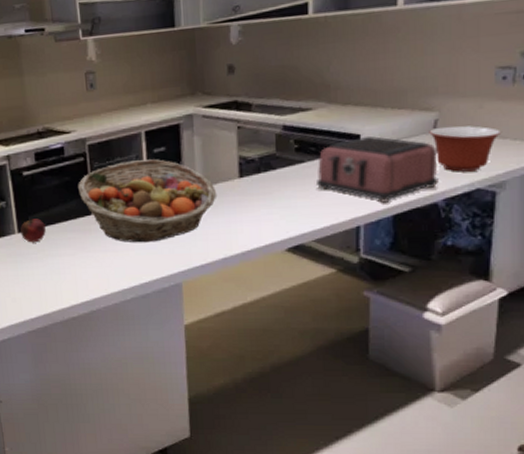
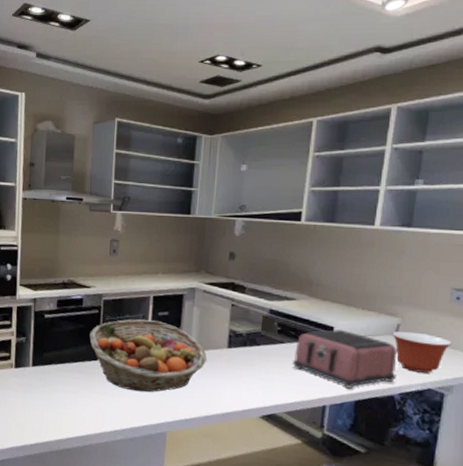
fruit: present [20,218,46,243] -> none [34,356,57,377]

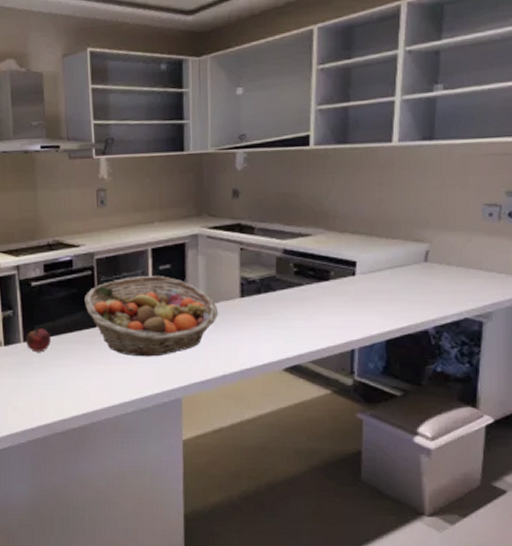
fruit: none [34,356,57,377] -> present [26,329,51,353]
toaster: present [293,329,398,389] -> none [314,264,429,328]
mixing bowl: present [392,331,453,373] -> none [421,257,489,302]

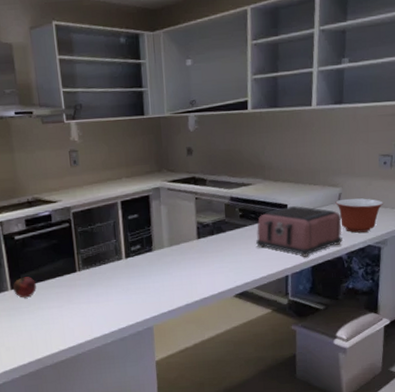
fruit basket: present [84,276,219,357] -> none [64,224,181,295]
toaster: none [314,264,429,328] -> present [256,206,342,257]
mixing bowl: none [421,257,489,302] -> present [335,198,384,233]

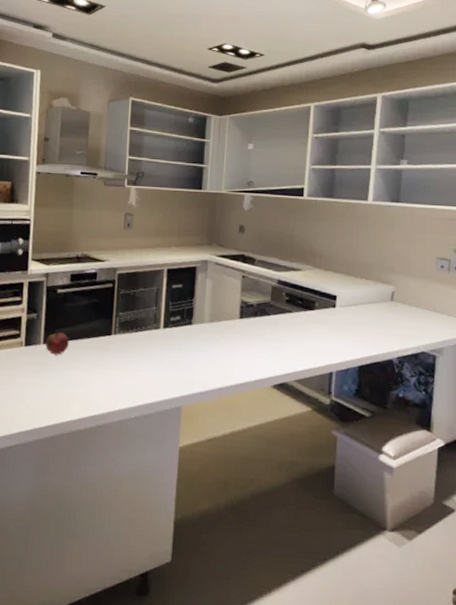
toaster: present [256,206,342,257] -> none [301,298,394,355]
mixing bowl: present [335,198,384,233] -> none [388,298,441,337]

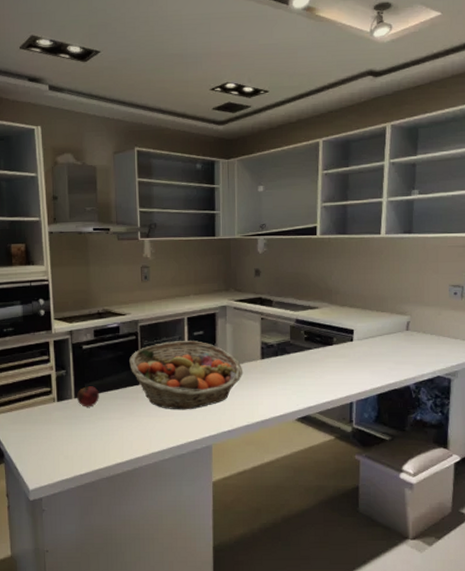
fruit basket: none [103,292,221,367] -> present [129,341,244,410]

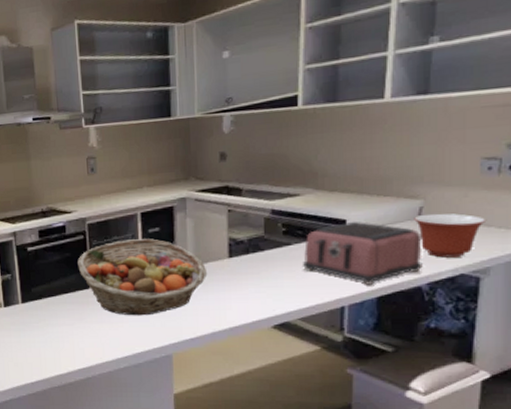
fruit: present [77,386,99,407] -> none [24,291,47,313]
toaster: none [321,332,410,384] -> present [303,221,423,285]
mixing bowl: none [403,327,455,363] -> present [414,213,487,258]

